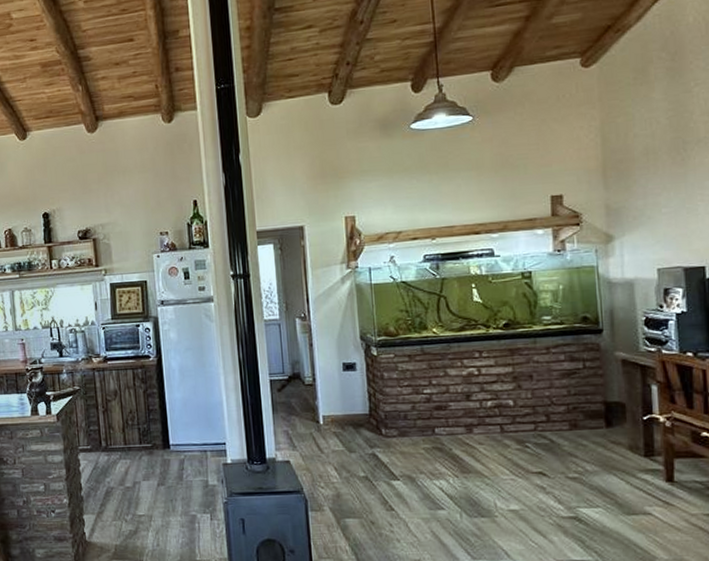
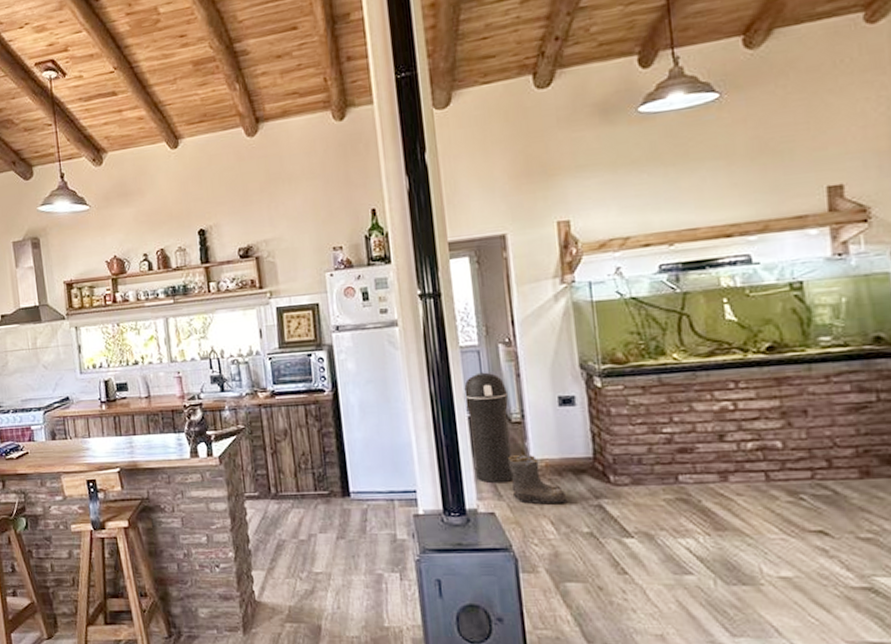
trash can: none [266,342,306,436] -> present [463,372,514,484]
boots: none [302,412,348,454] -> present [508,455,568,505]

